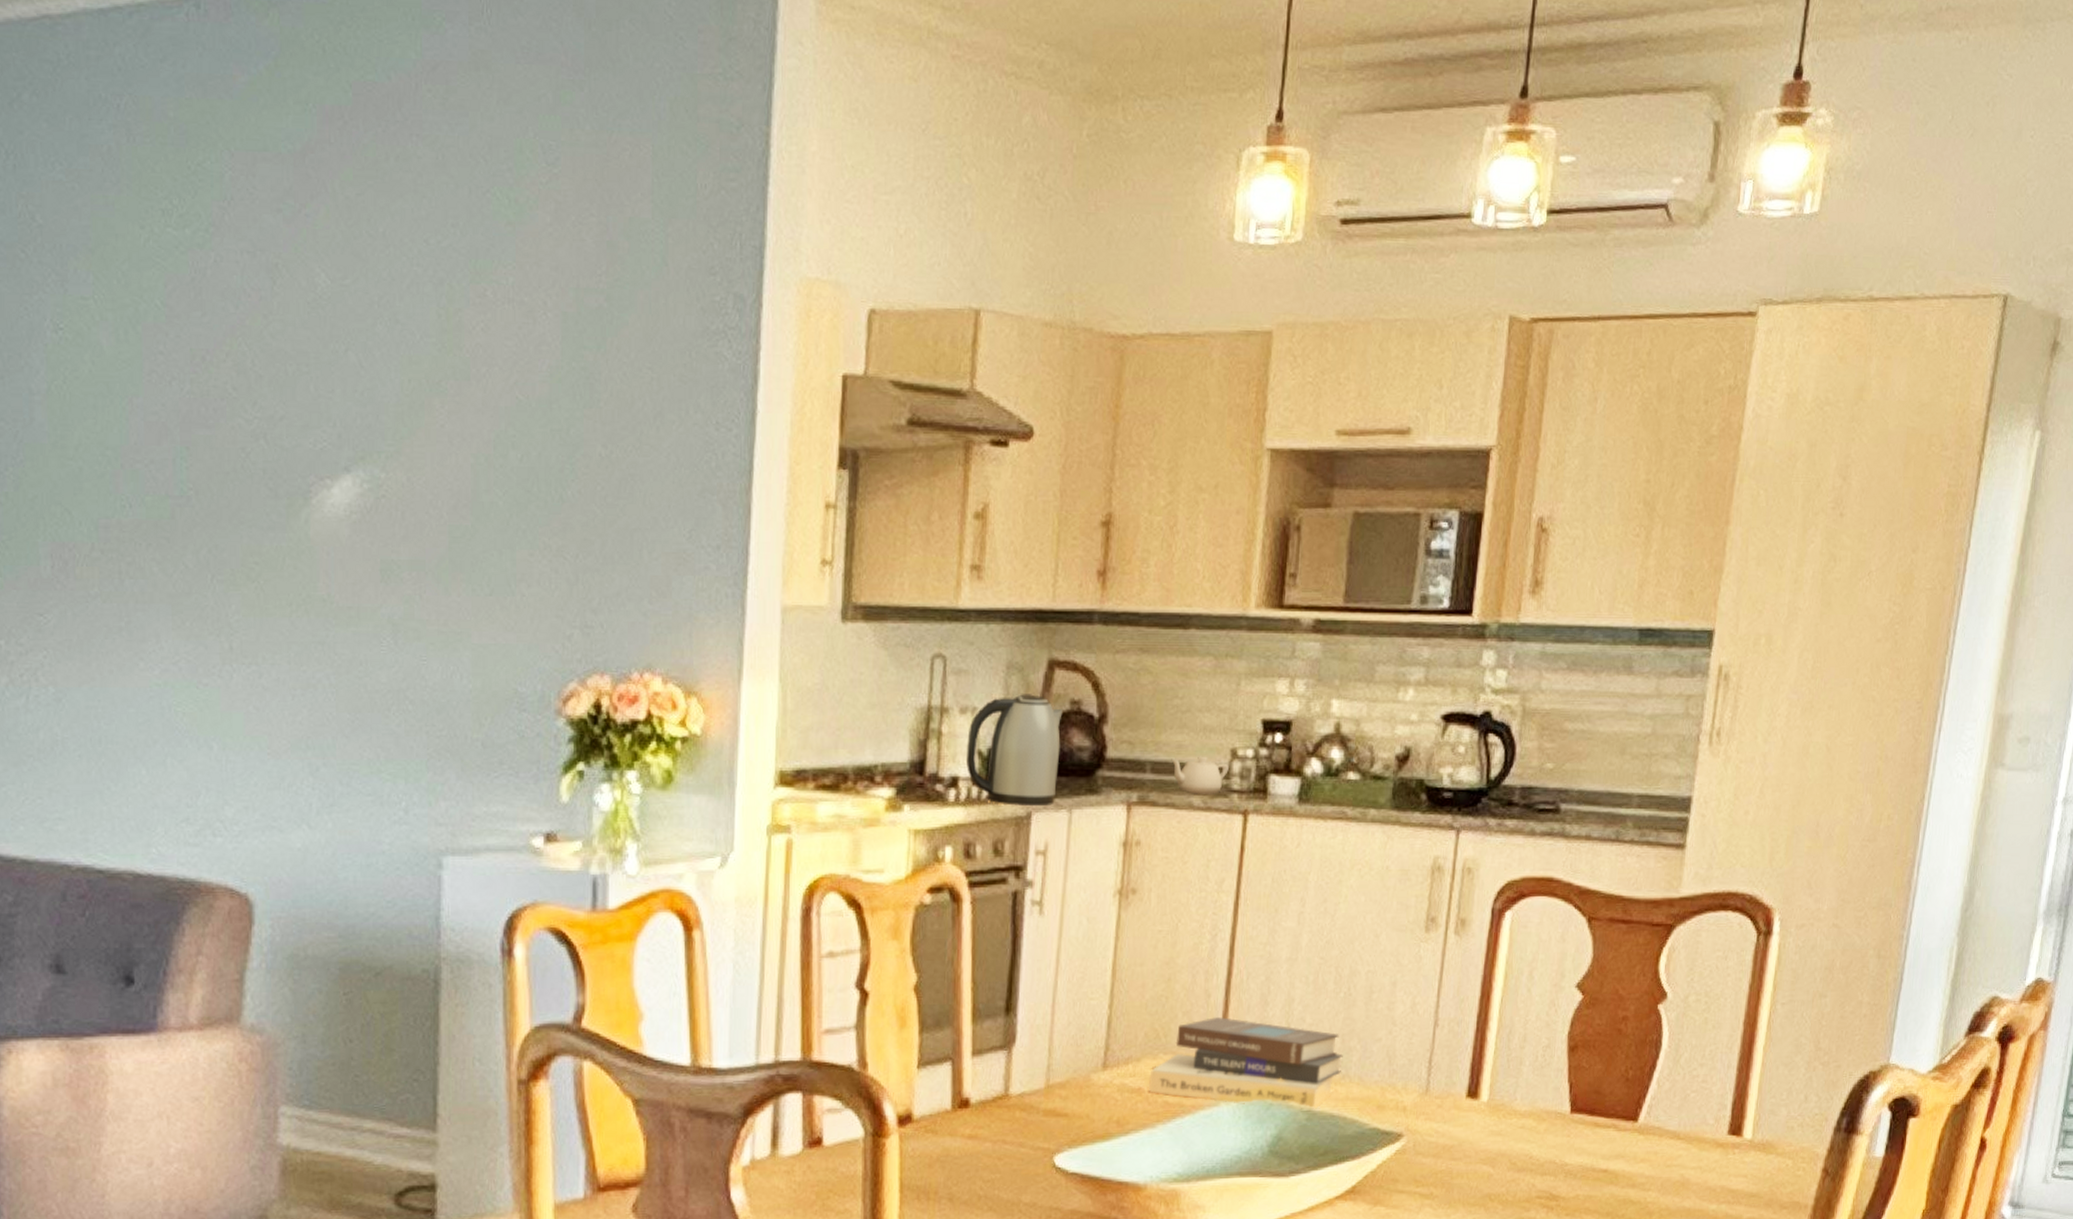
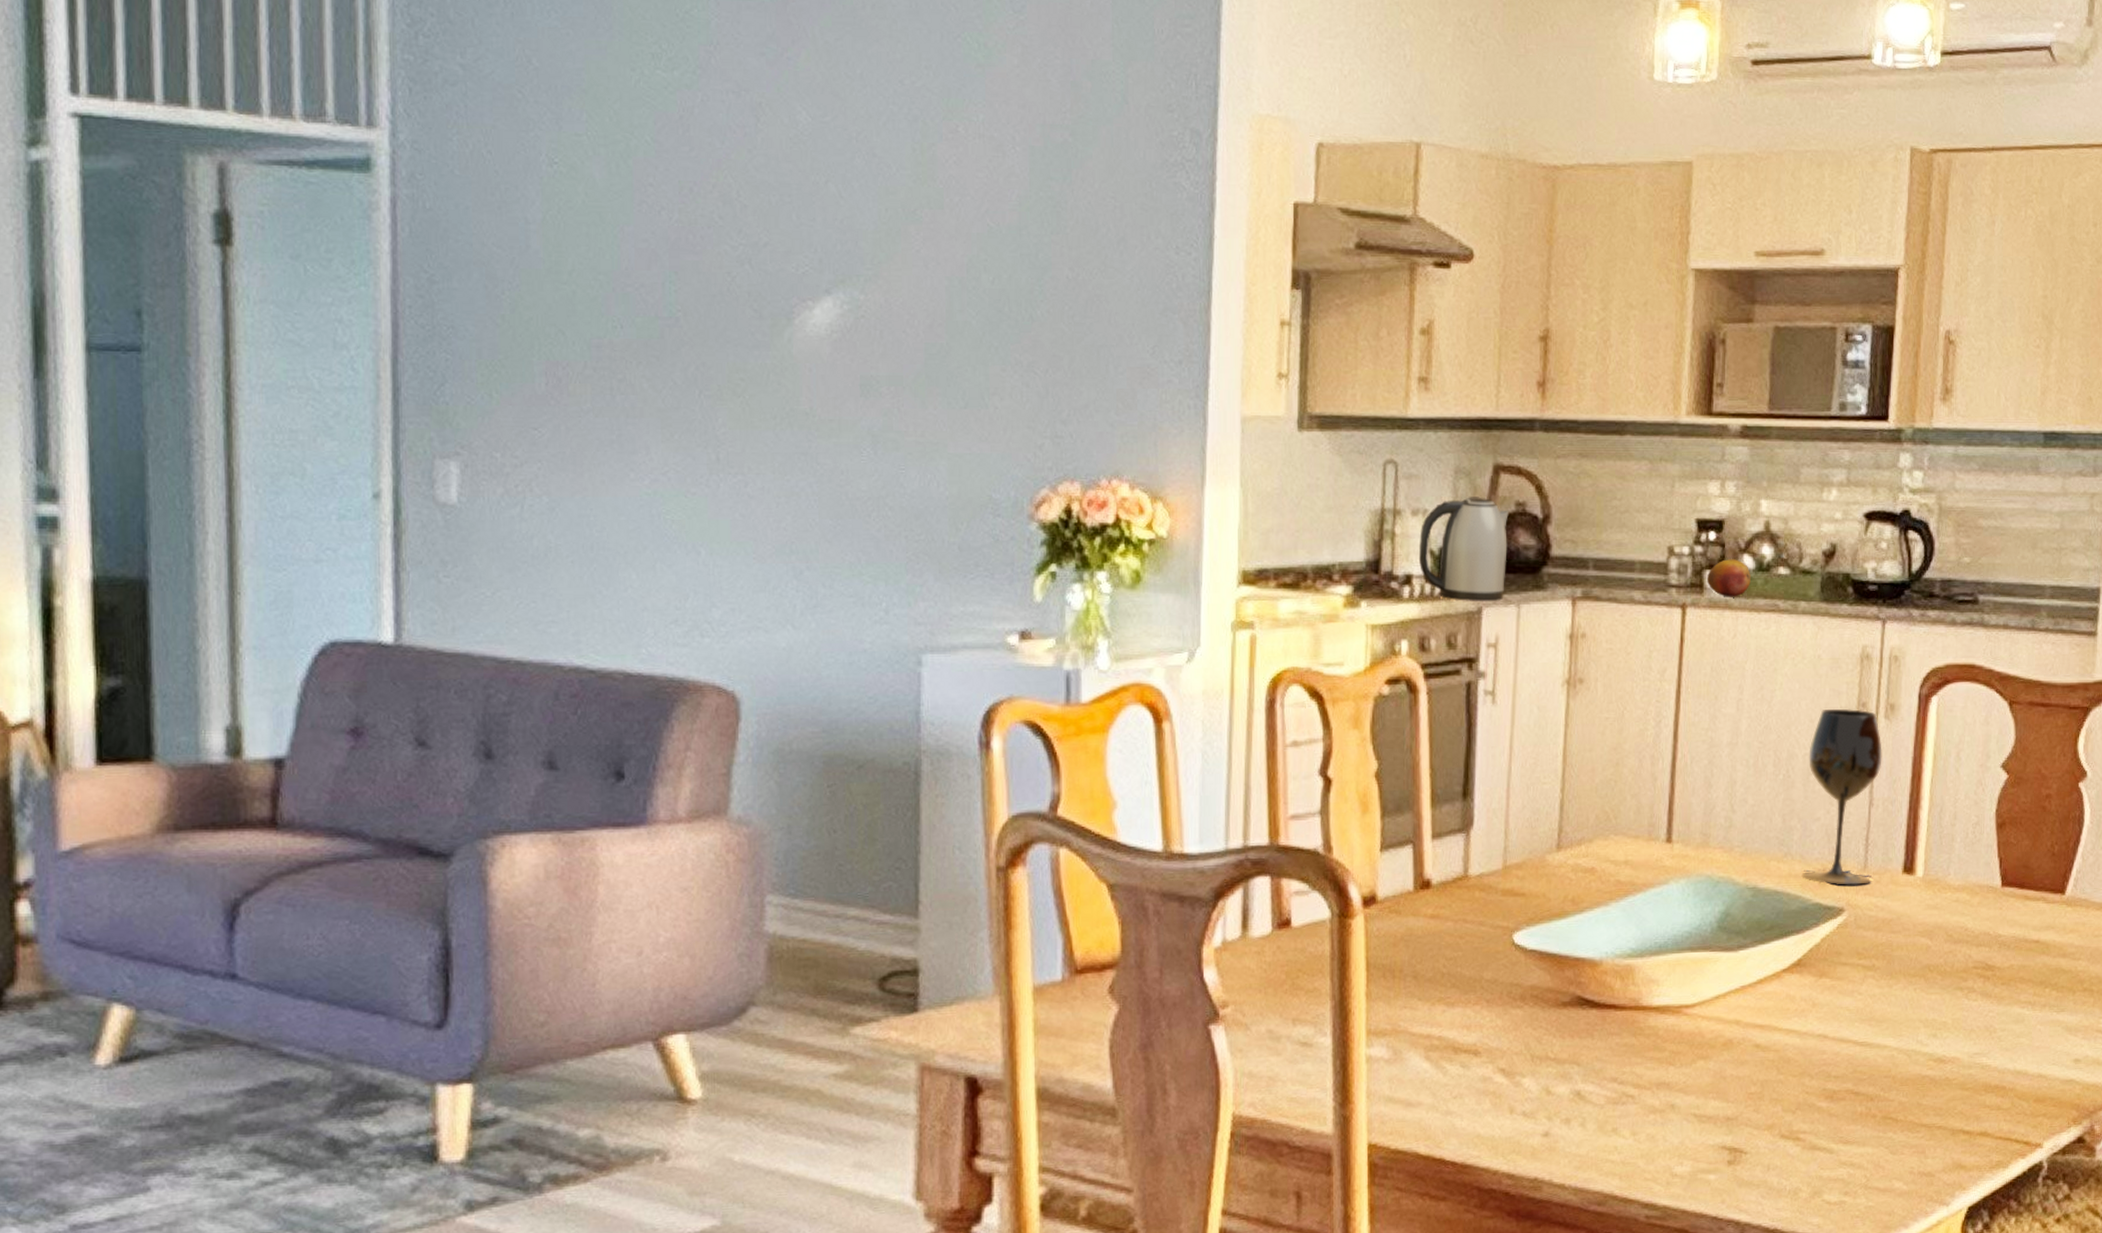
books: present [1149,1016,1343,1110] -> none [1602,798,1784,887]
teapot: present [1171,756,1230,794] -> none [1612,553,1668,589]
fruit: none [1272,763,1318,804] -> present [1707,559,1750,597]
wineglass: none [1359,923,1451,1110] -> present [1801,708,1882,886]

